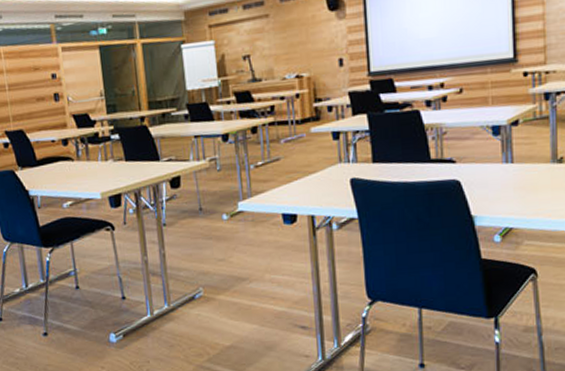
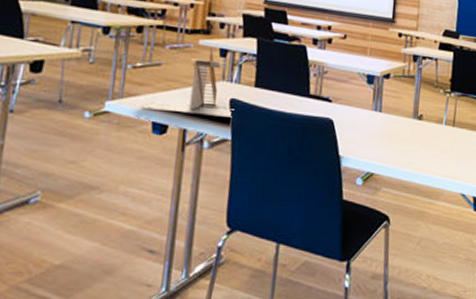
architectural model: none [263,131,356,203] -> present [134,46,234,118]

